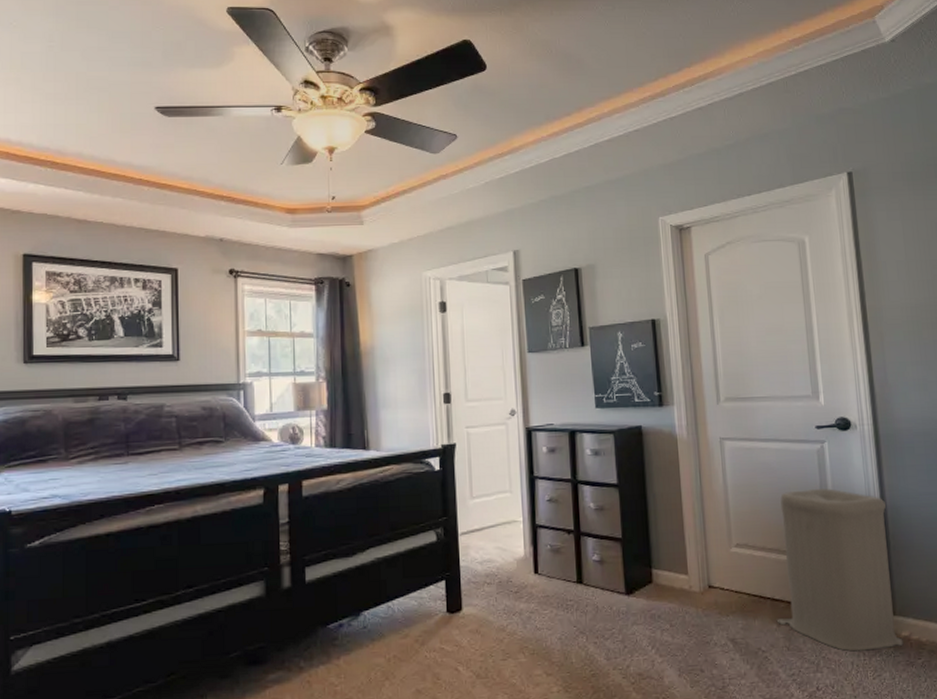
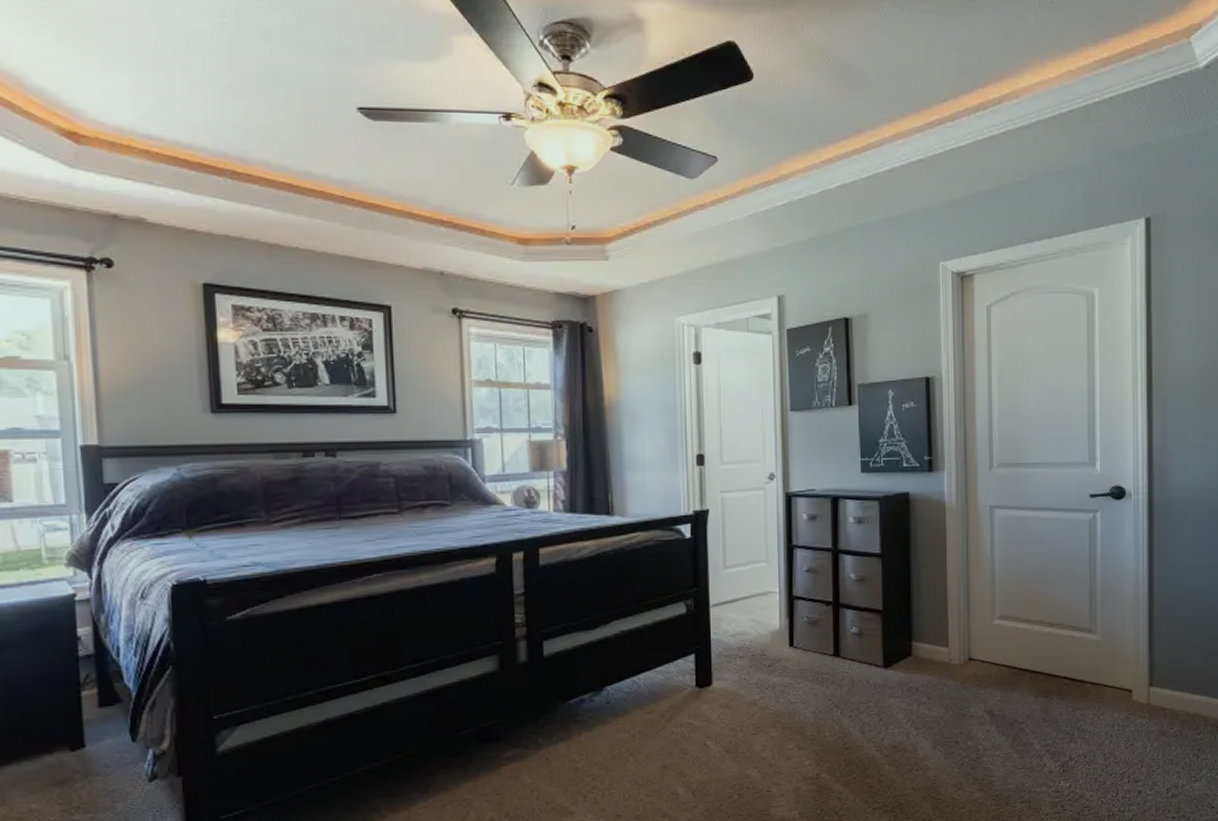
laundry basket: present [776,488,904,652] -> none [1034,559,1158,722]

